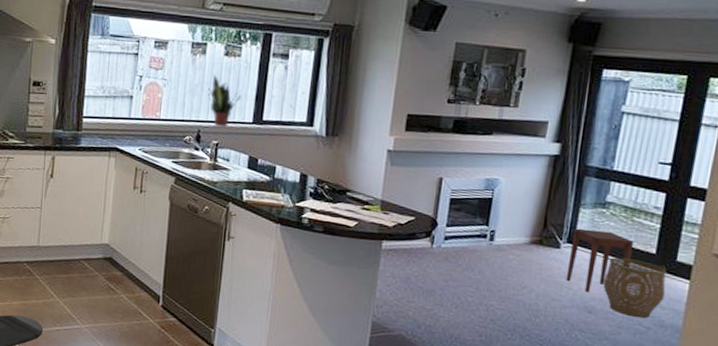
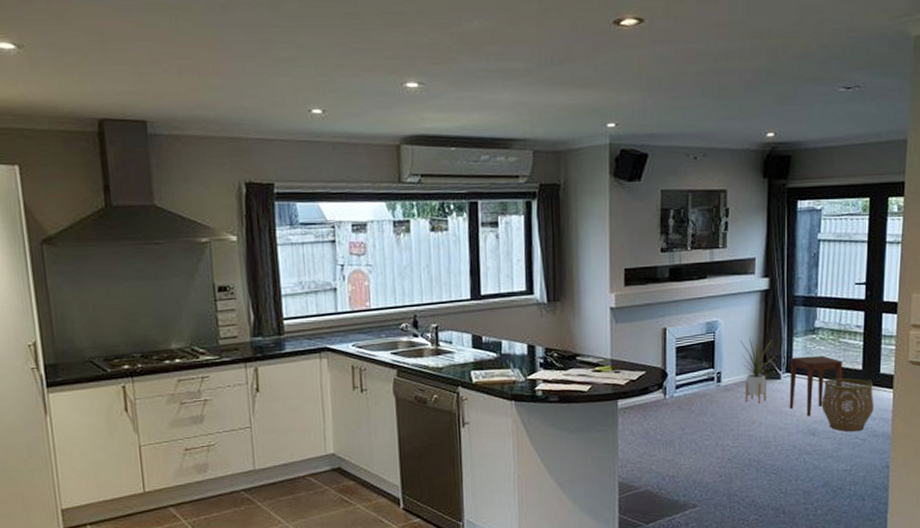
potted plant: present [208,74,241,127] -> none [418,253,455,309]
house plant: none [517,199,557,270] -> present [741,336,775,404]

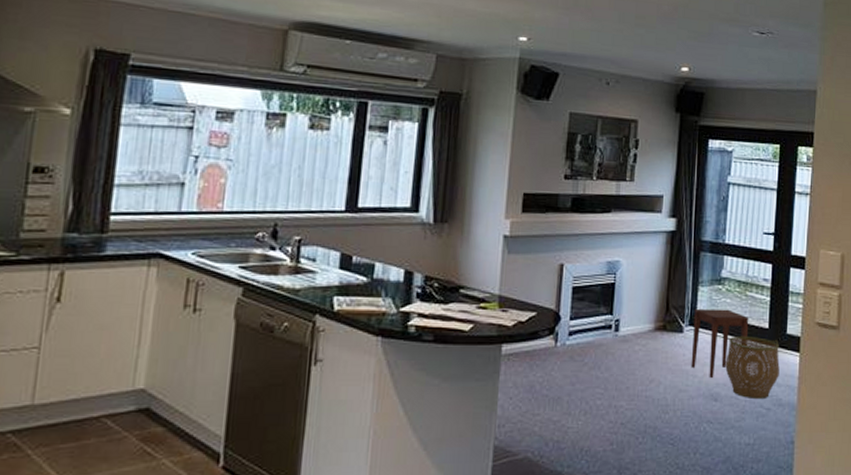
house plant: present [741,336,775,404] -> none [641,281,679,359]

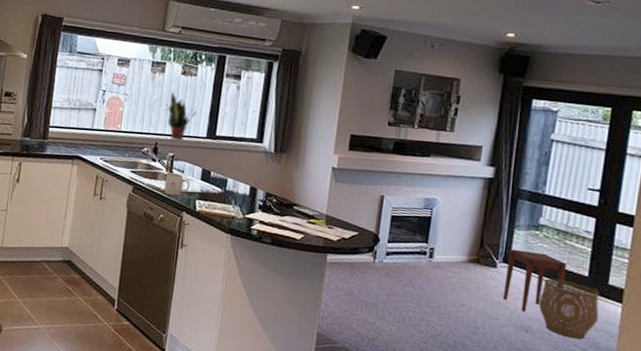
potted plant: none [287,152,331,218] -> present [165,91,196,141]
mug: none [288,263,325,294] -> present [164,172,190,196]

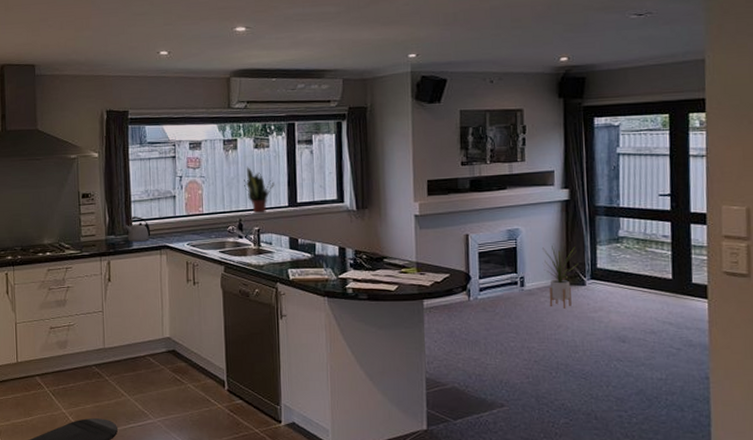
kettle: none [41,122,67,149] -> present [125,217,151,242]
mug: present [164,172,190,196] -> none [254,246,280,269]
house plant: none [456,219,493,288] -> present [543,243,579,309]
side table: present [502,248,567,312] -> none [595,264,652,323]
basket: present [538,278,599,339] -> none [630,286,688,340]

